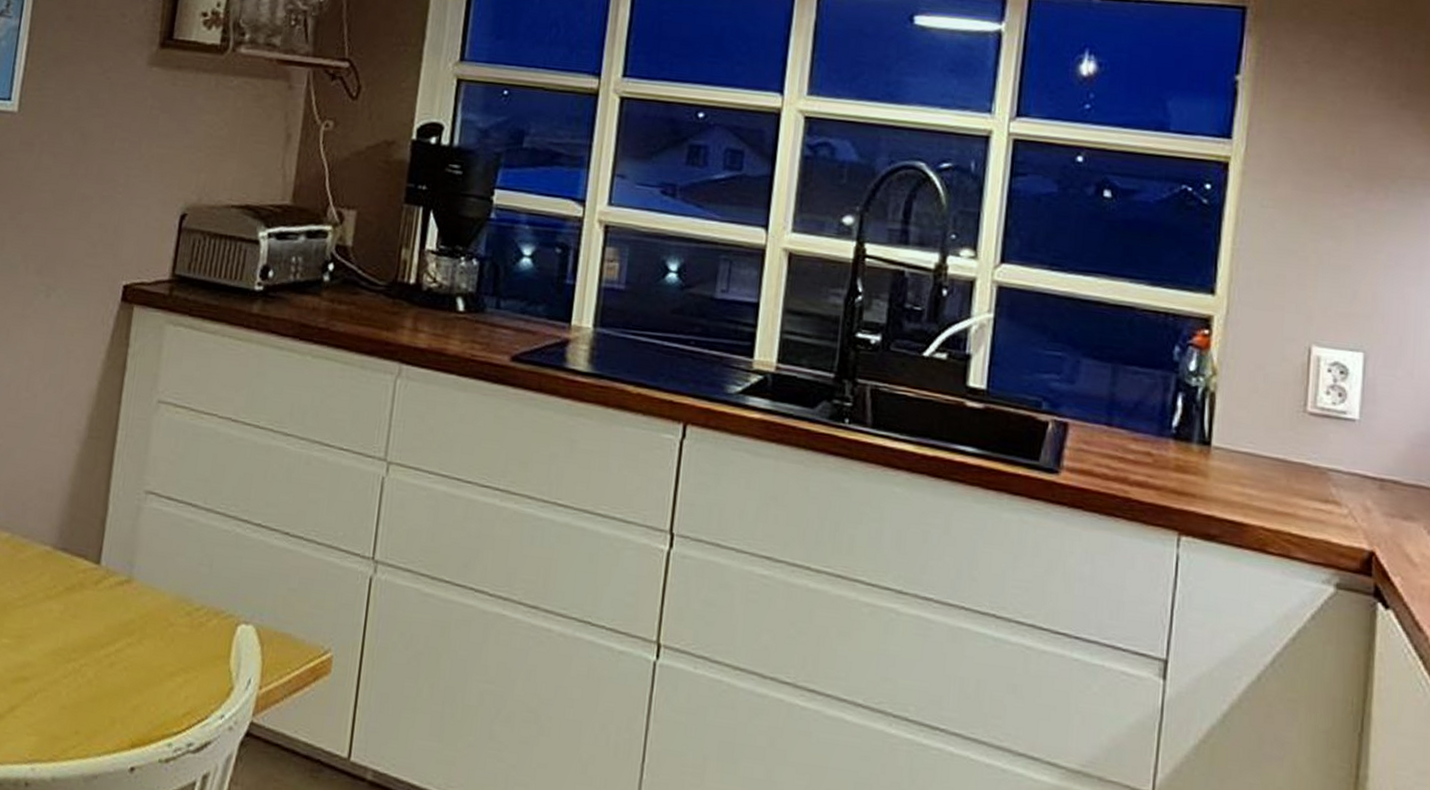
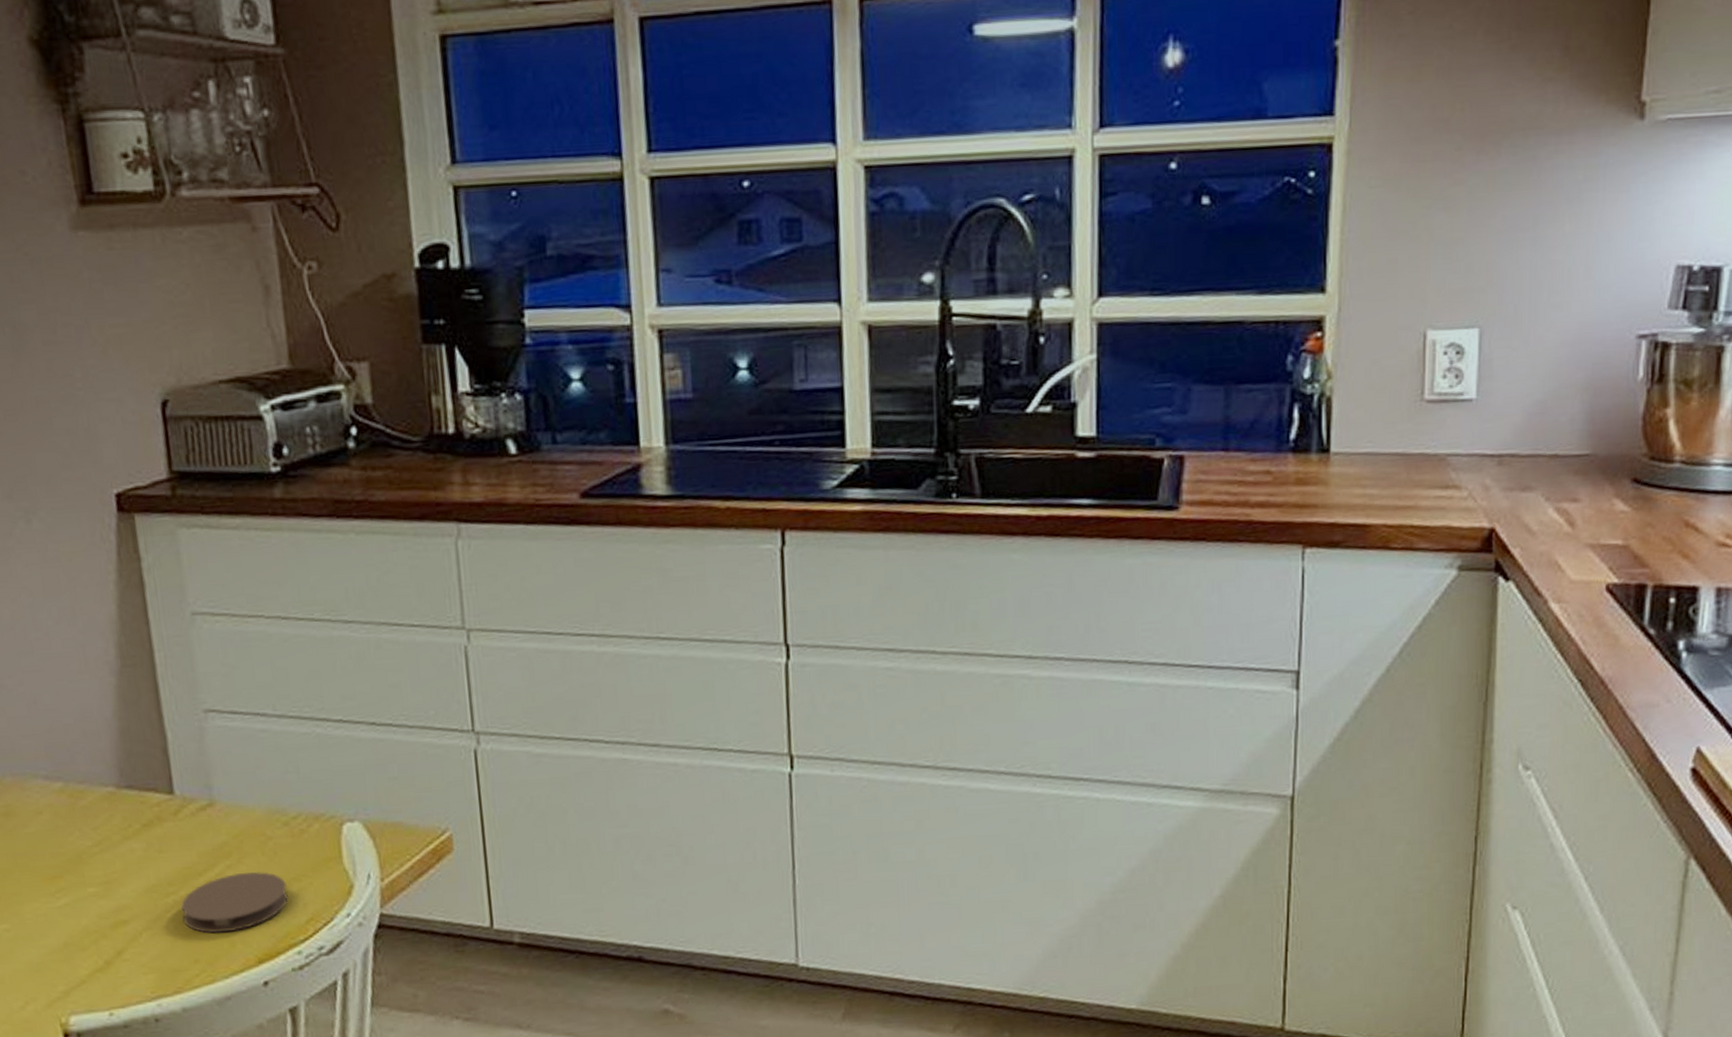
coaster: none [76,653,175,710] -> present [181,872,289,934]

